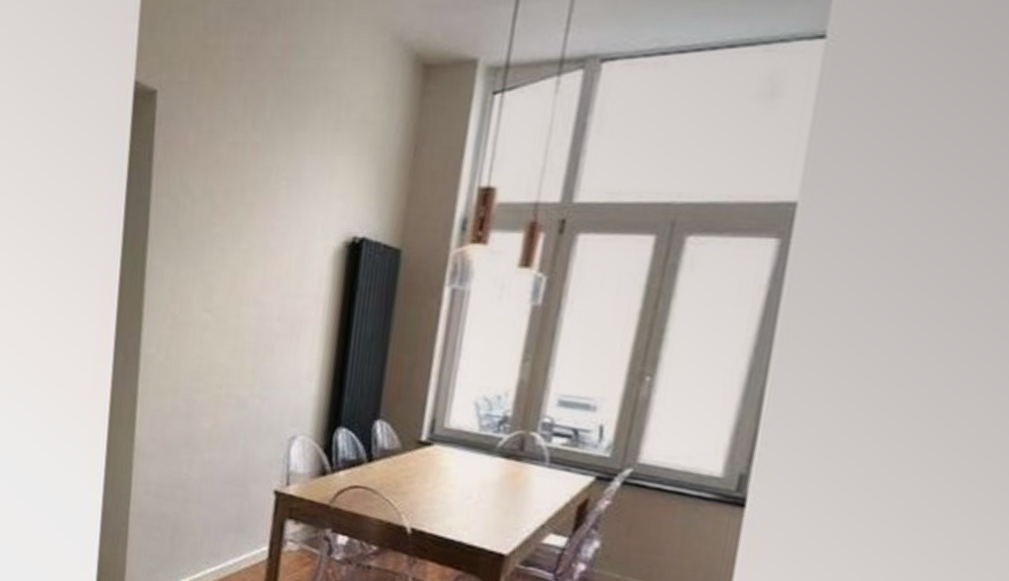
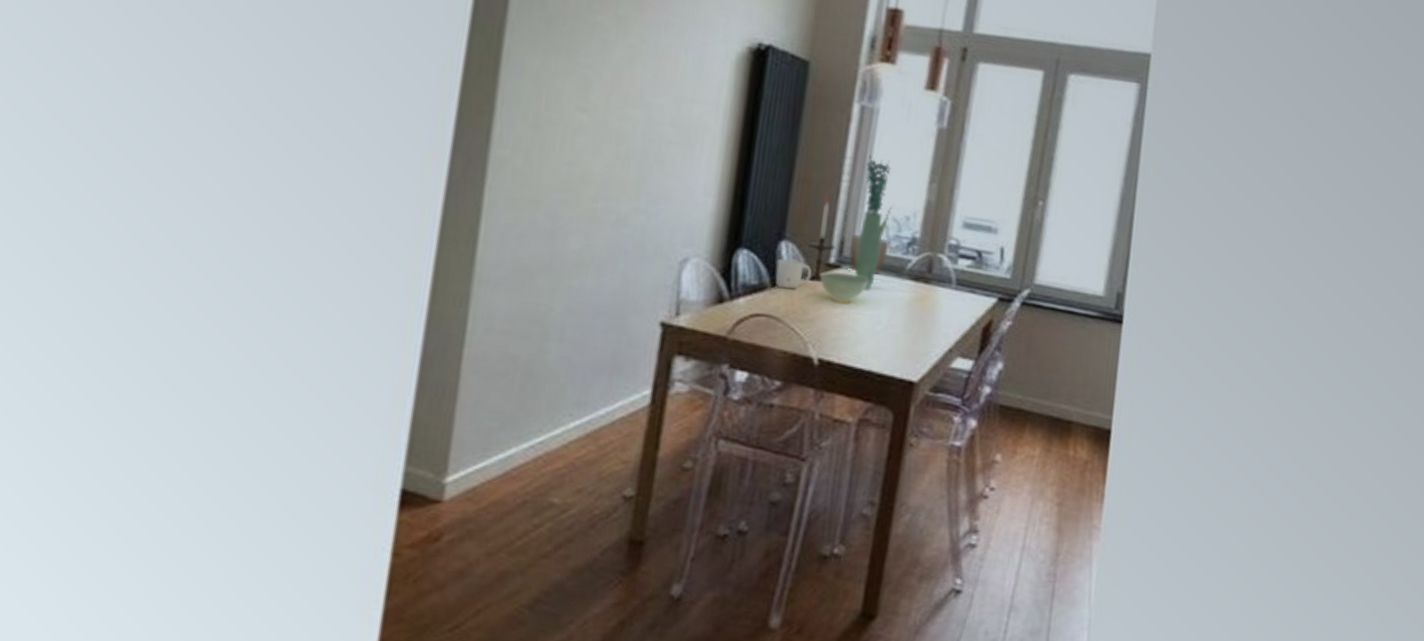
mug: none [371,436,404,465] -> present [775,258,812,290]
candlestick: none [398,376,427,458] -> present [804,194,836,282]
bowl: none [412,449,460,479] -> present [820,272,869,304]
potted plant: none [440,384,484,452] -> present [849,205,893,274]
vase: none [445,336,483,468] -> present [855,155,892,291]

